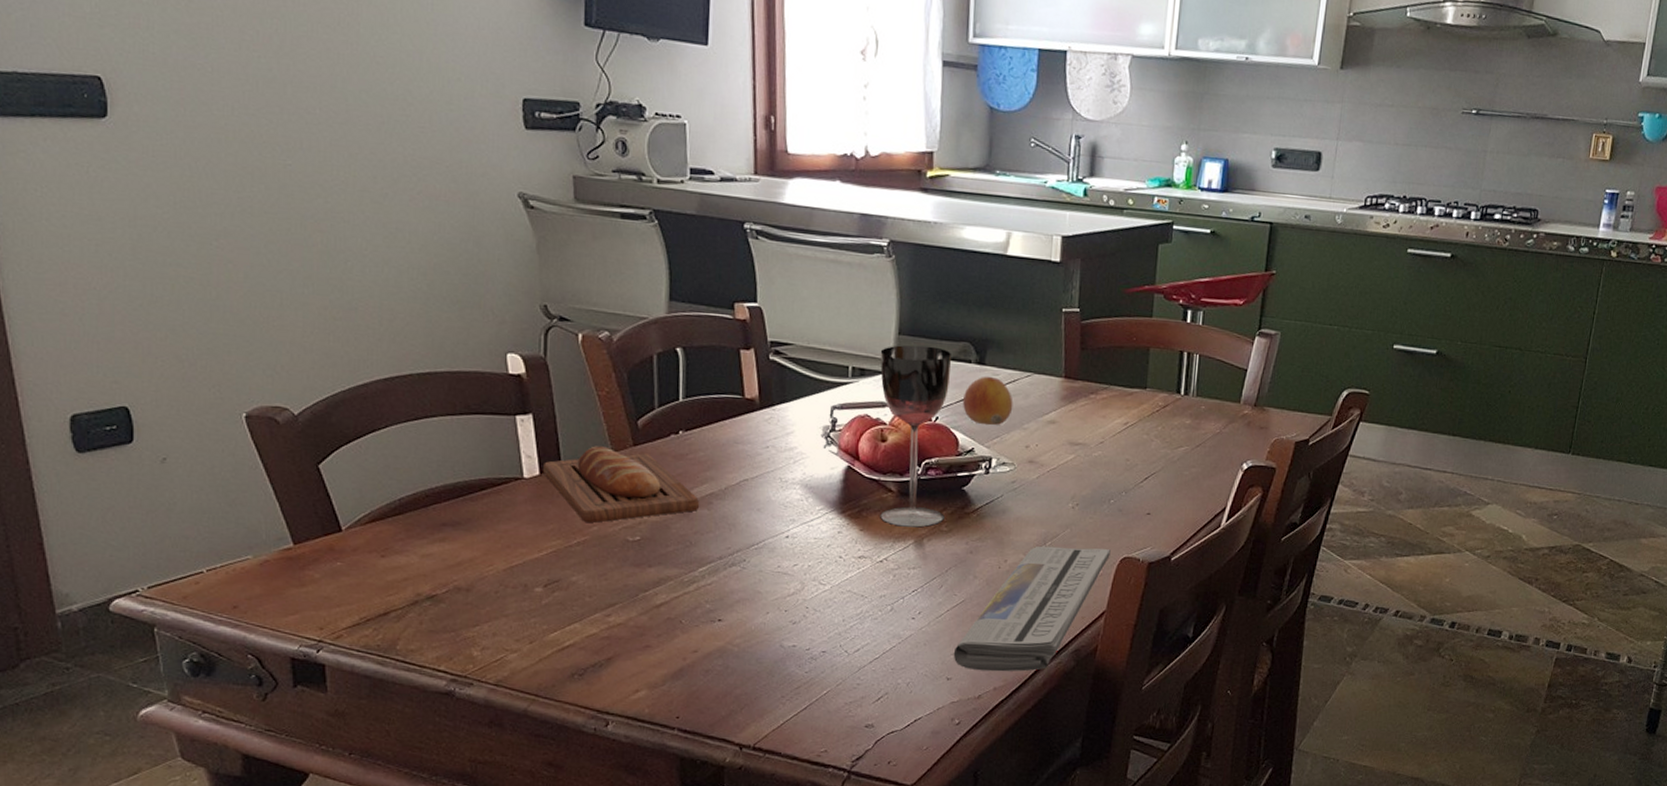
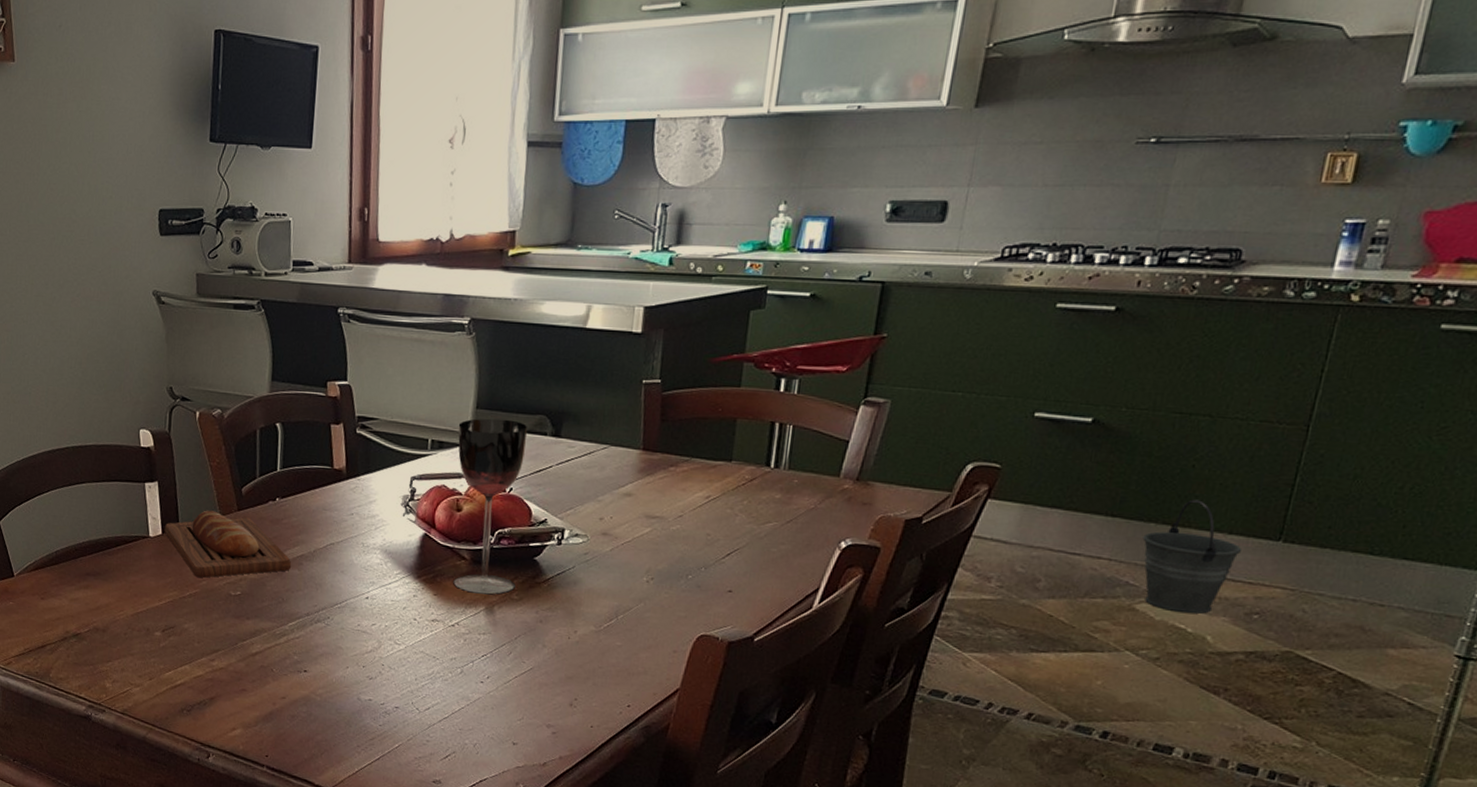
newspaper: present [953,546,1111,672] -> none [519,618,687,744]
fruit: present [962,376,1013,426] -> none [536,448,589,497]
bucket: none [1475,420,1544,517] -> present [1142,499,1241,614]

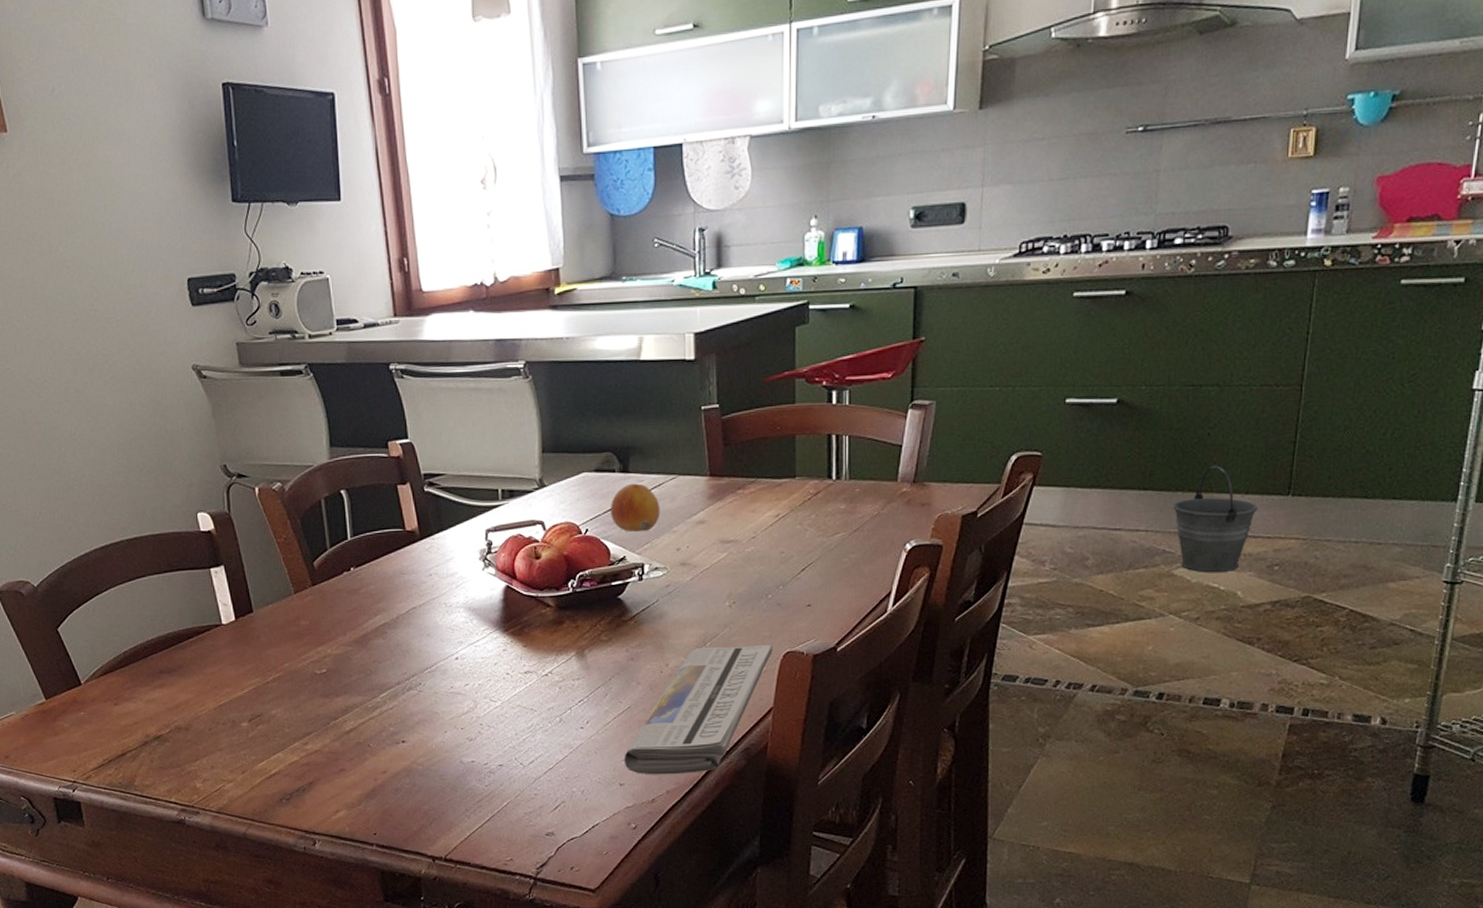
bread loaf: present [164,510,292,578] -> none [237,589,376,660]
wineglass: present [453,418,527,595] -> none [526,460,603,640]
newspaper: none [519,618,687,744] -> present [624,645,773,775]
fruit: none [536,448,589,497] -> present [609,483,660,533]

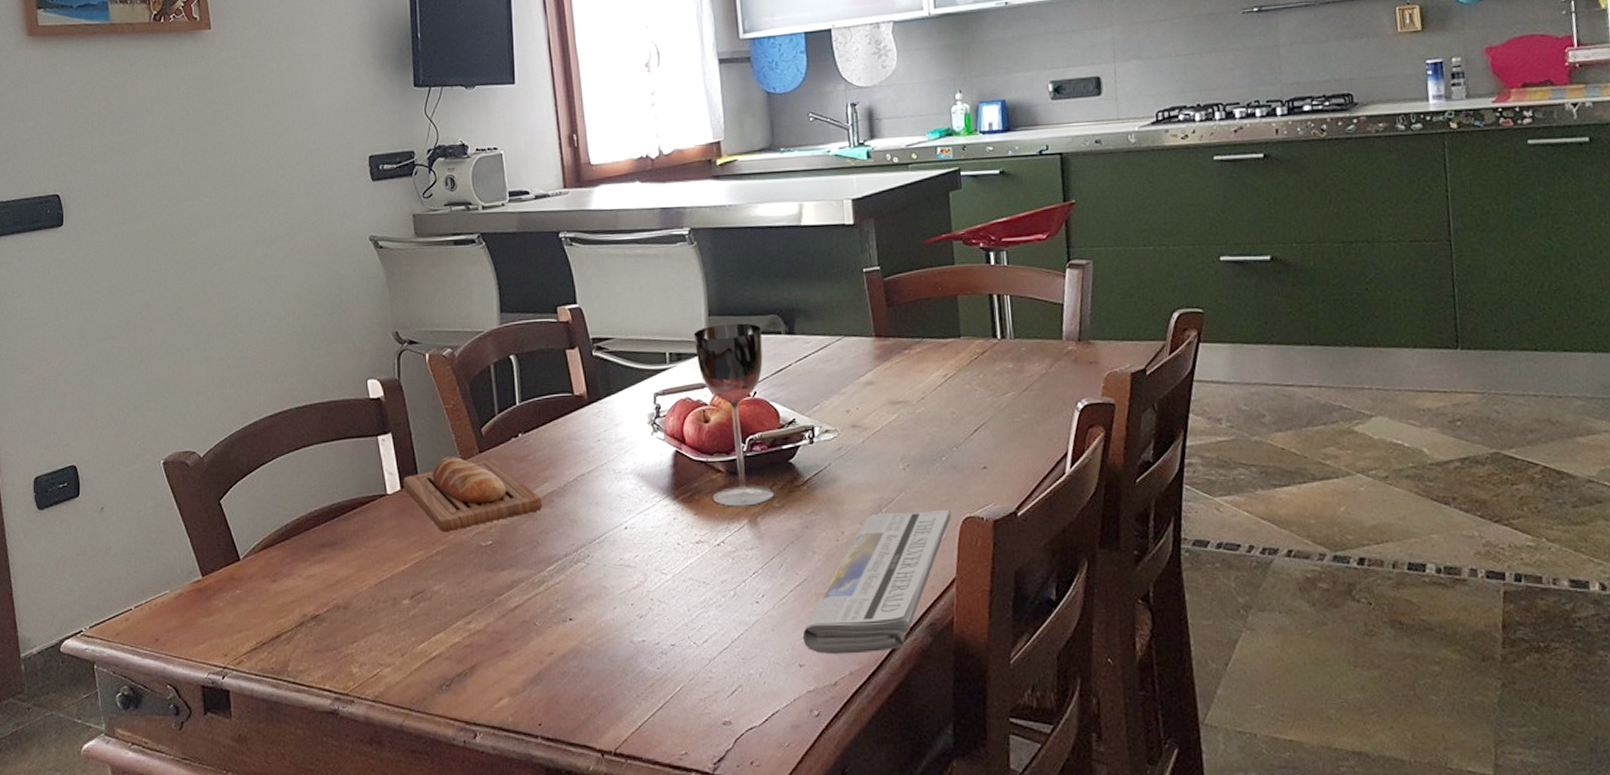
bread loaf: none [237,589,376,660] -> present [402,456,543,531]
wineglass: none [526,460,603,640] -> present [693,323,775,507]
fruit: present [609,483,660,533] -> none [777,345,828,394]
bucket: present [1173,465,1257,573] -> none [1342,320,1428,429]

